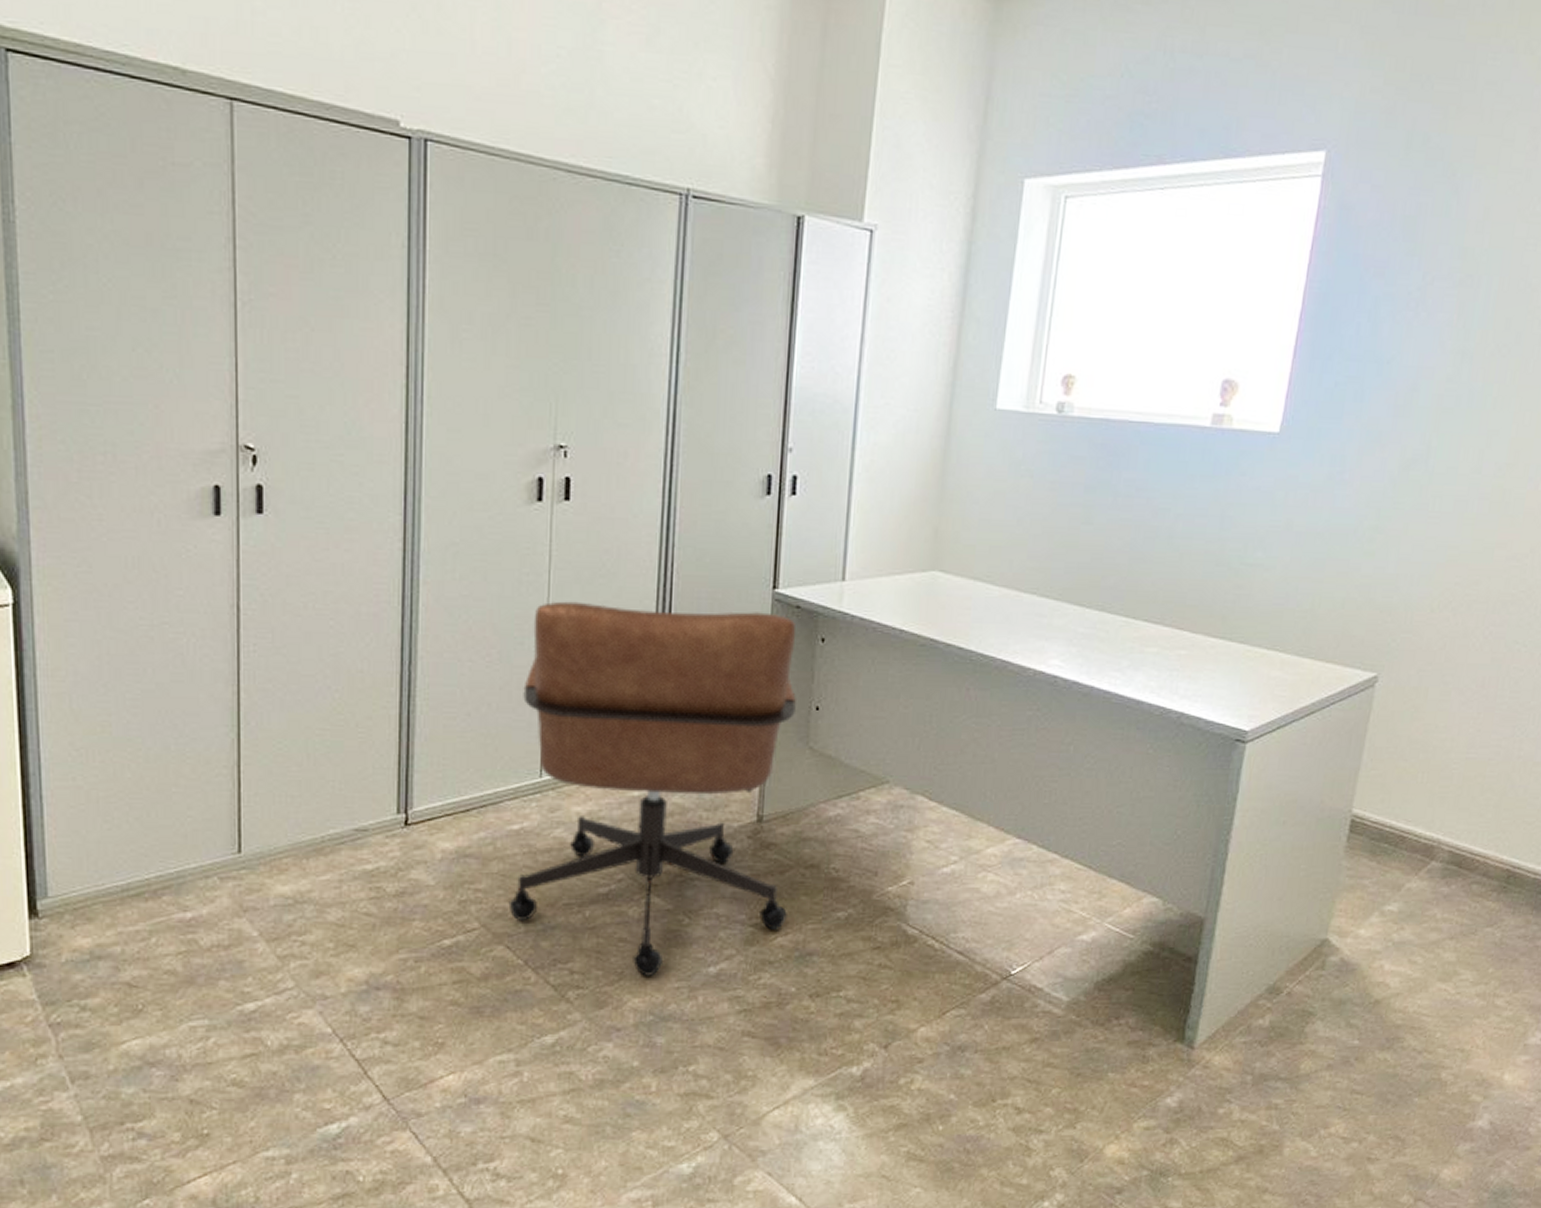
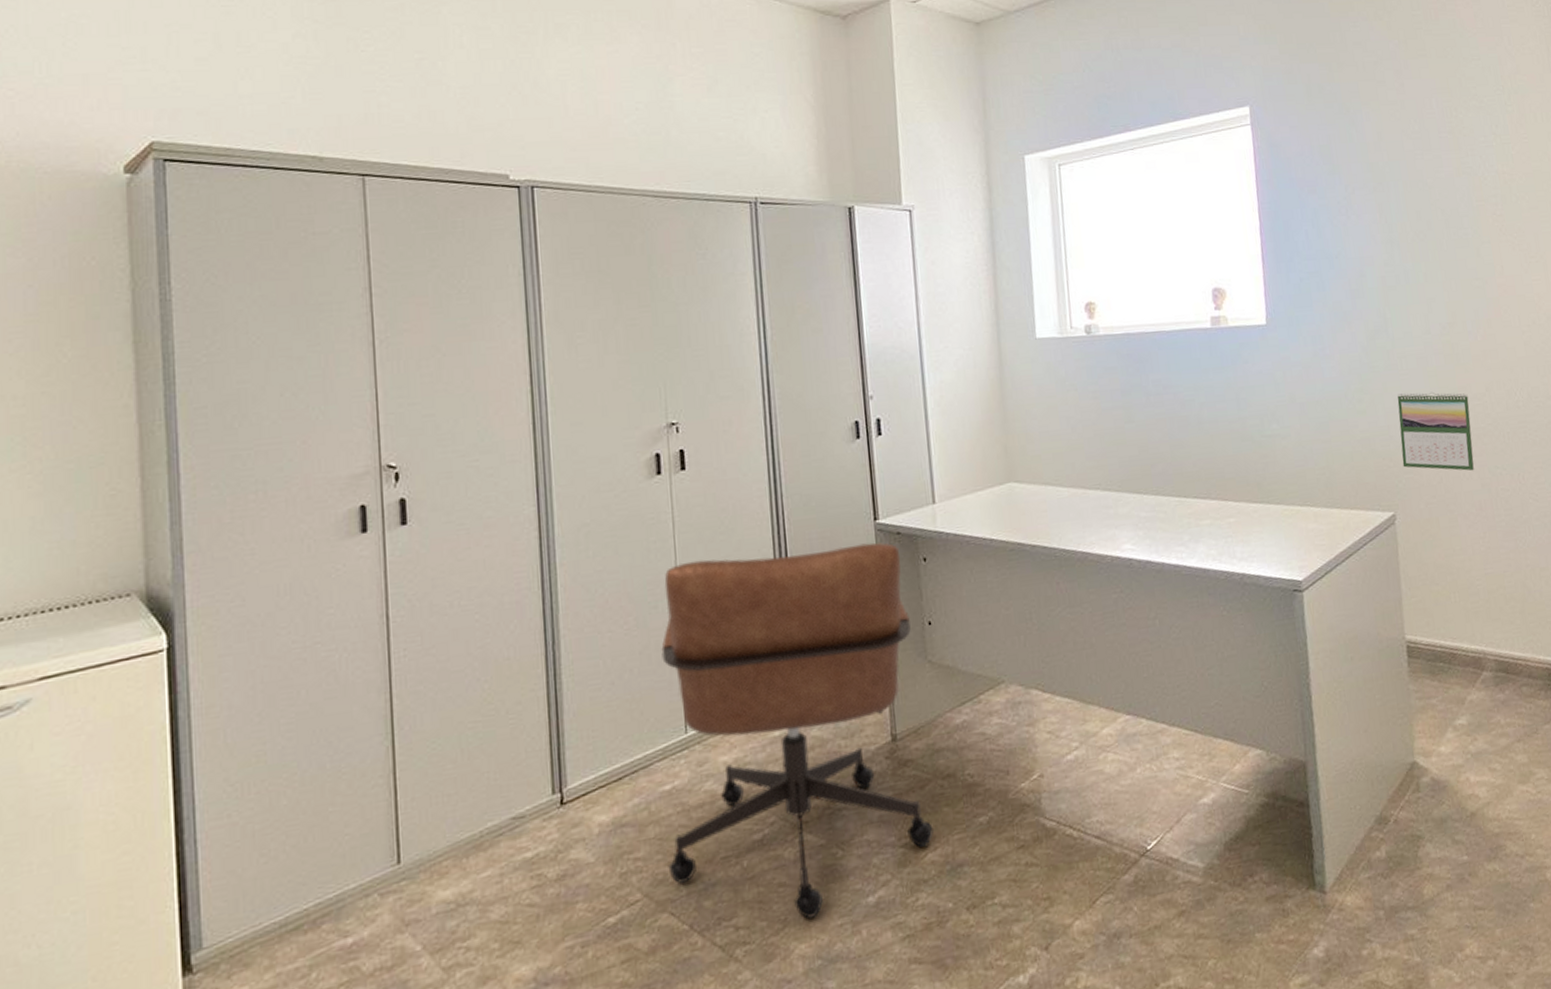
calendar: none [1402,539,1506,642] -> present [1397,391,1474,471]

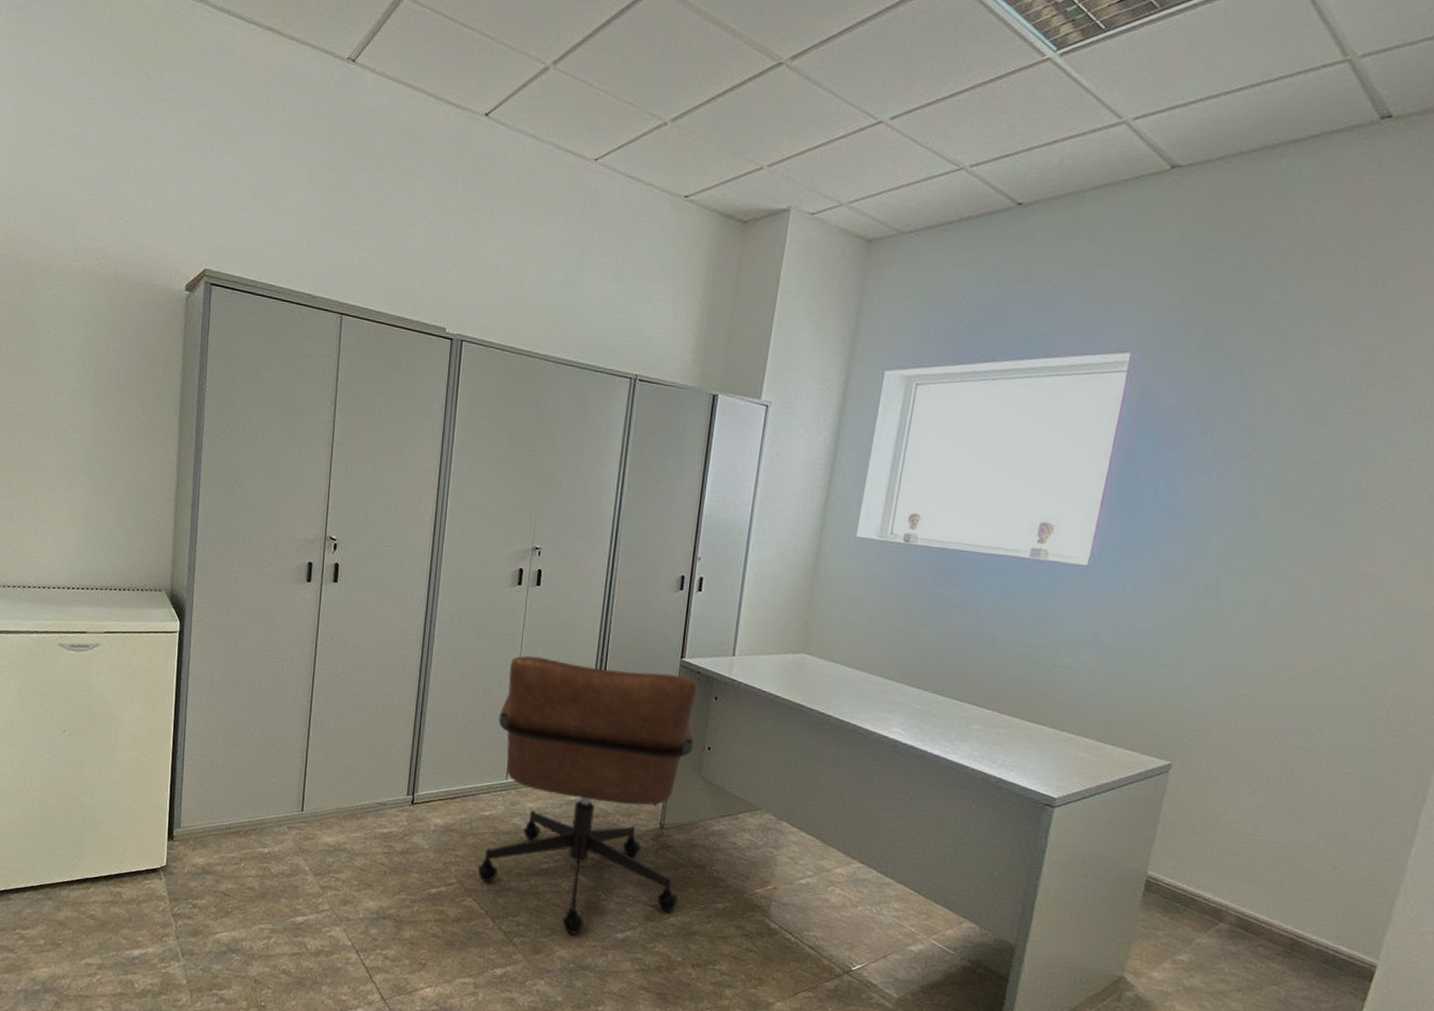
calendar: present [1397,391,1474,471] -> none [1194,656,1290,745]

